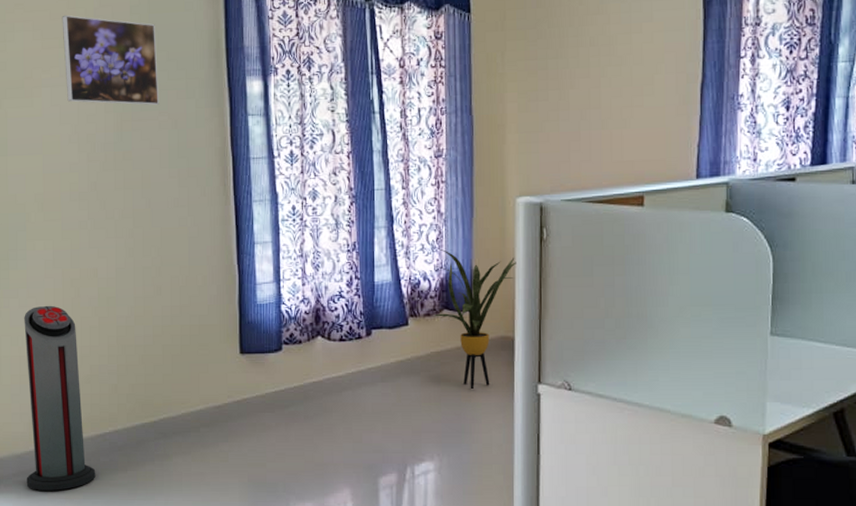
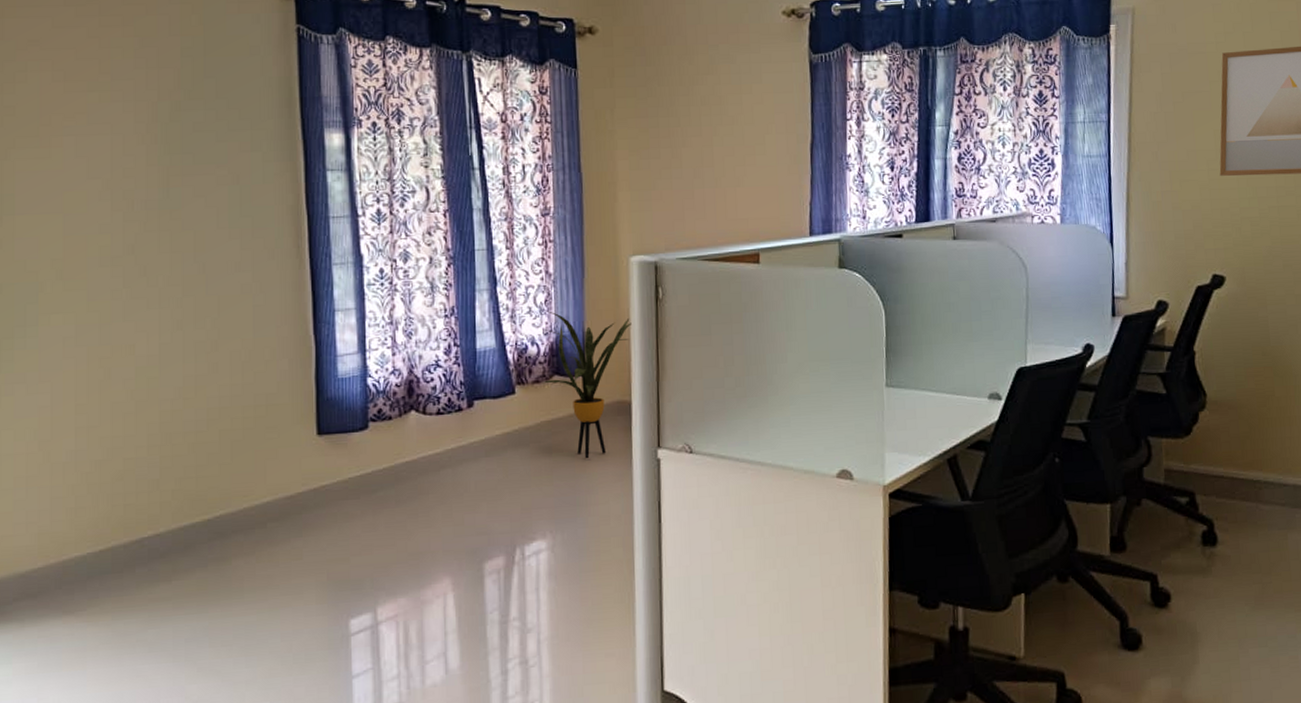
air purifier: present [24,305,96,491] -> none [33,390,130,616]
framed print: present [62,15,160,105] -> none [91,54,217,158]

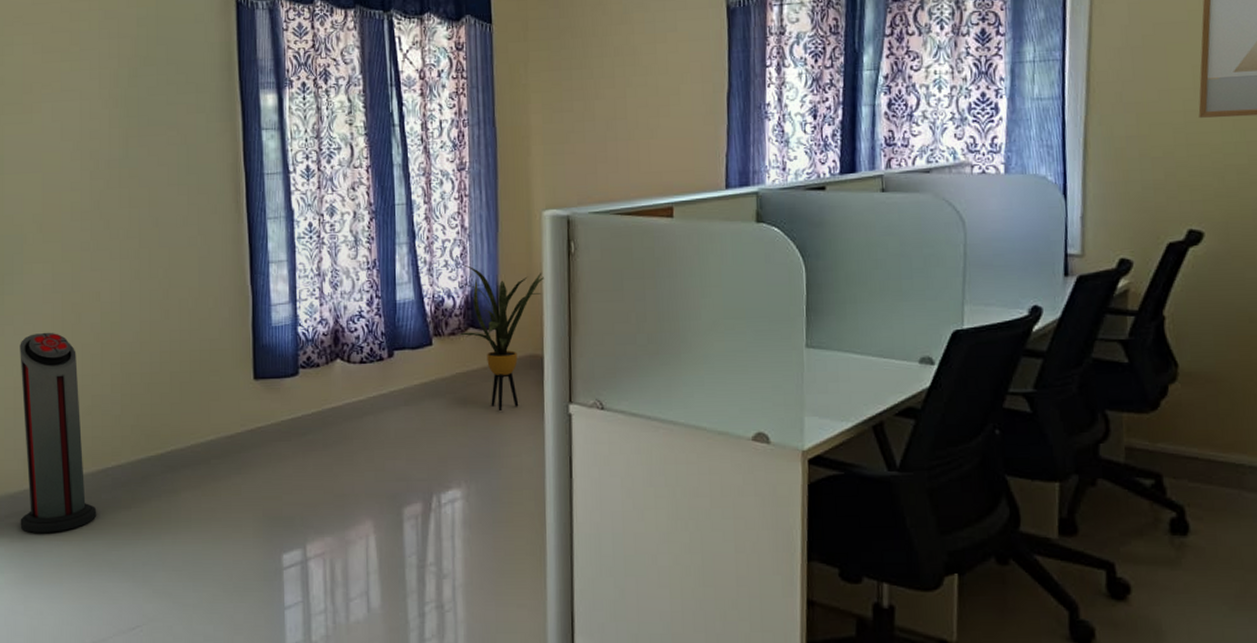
air purifier: none [33,390,130,616] -> present [20,332,97,533]

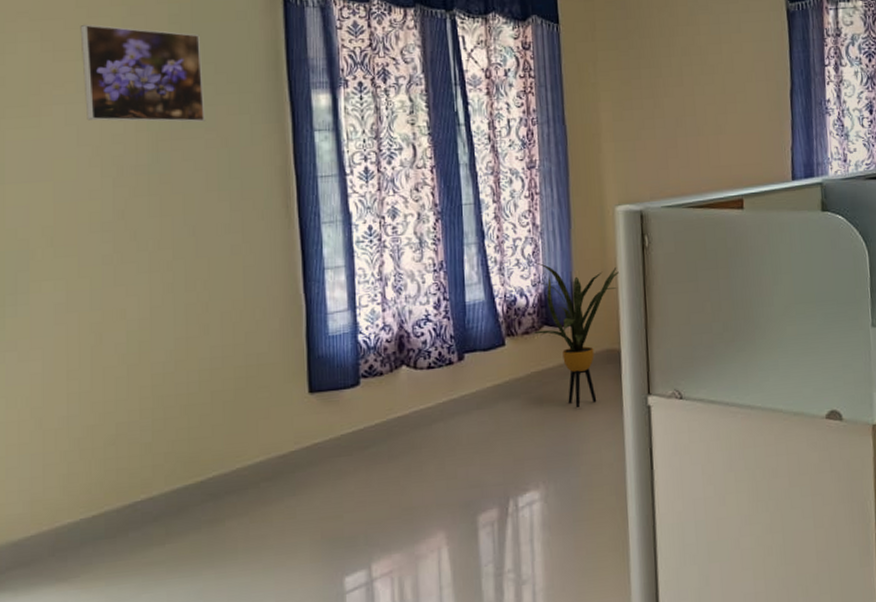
air purifier: present [20,332,97,533] -> none [25,356,123,584]
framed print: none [64,27,168,120] -> present [80,24,206,122]

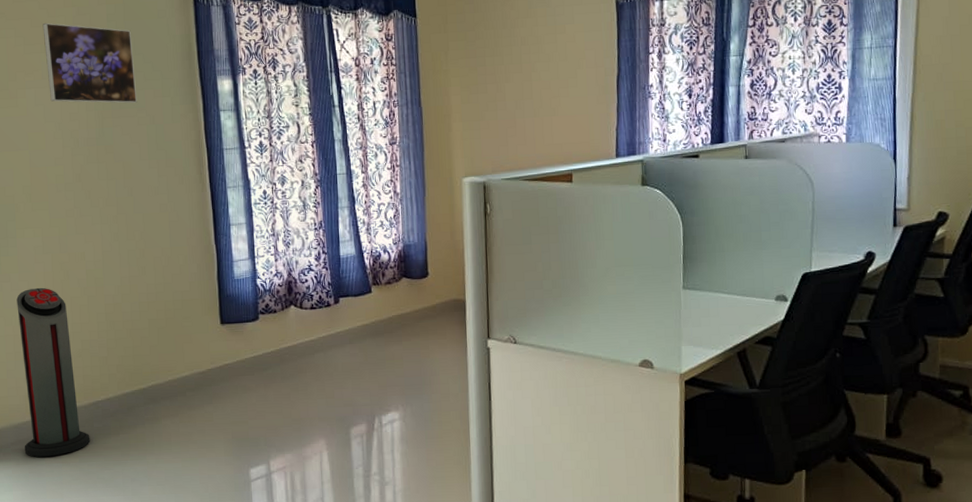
air purifier: none [25,356,123,584] -> present [16,287,90,457]
house plant: present [531,262,619,409] -> none [393,224,465,347]

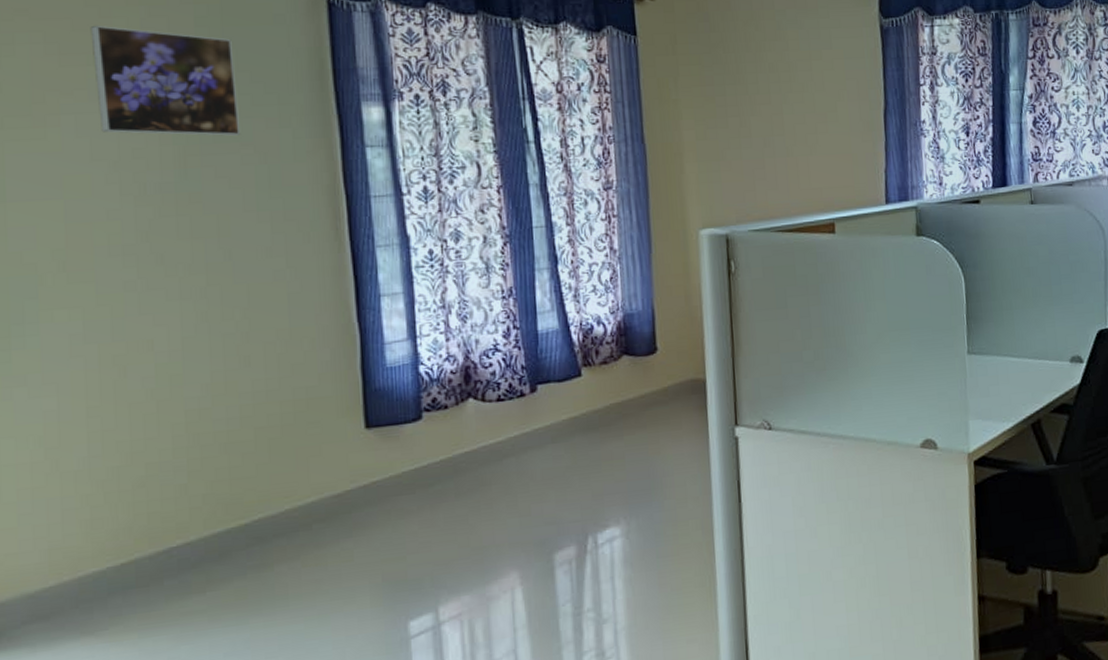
air purifier: present [16,287,90,457] -> none [37,391,158,638]

